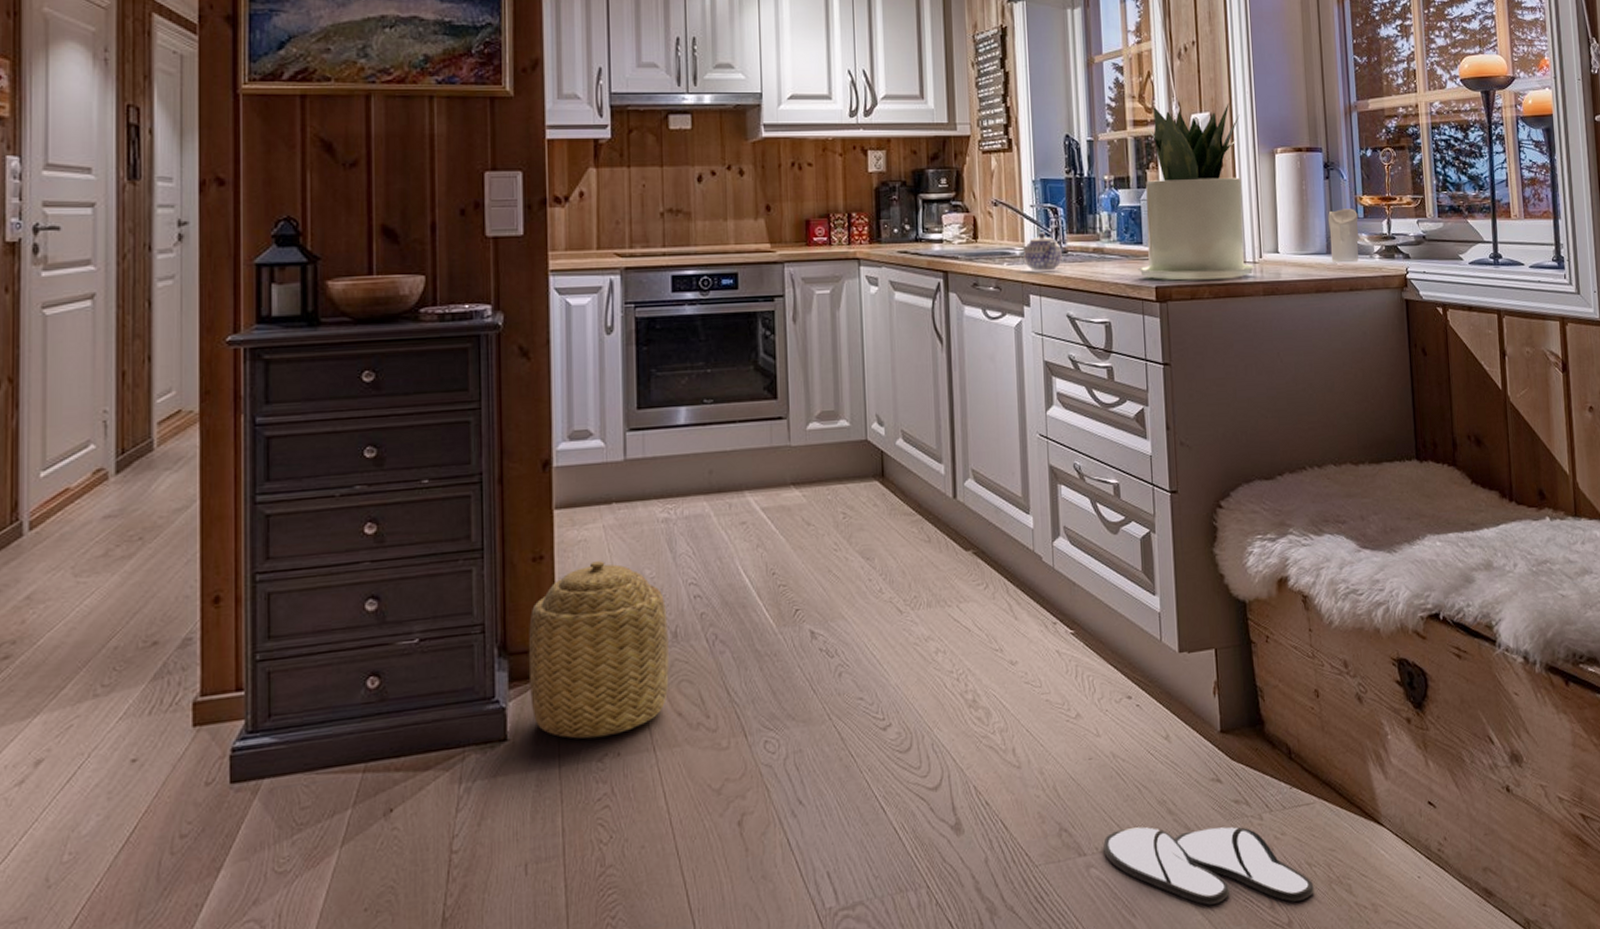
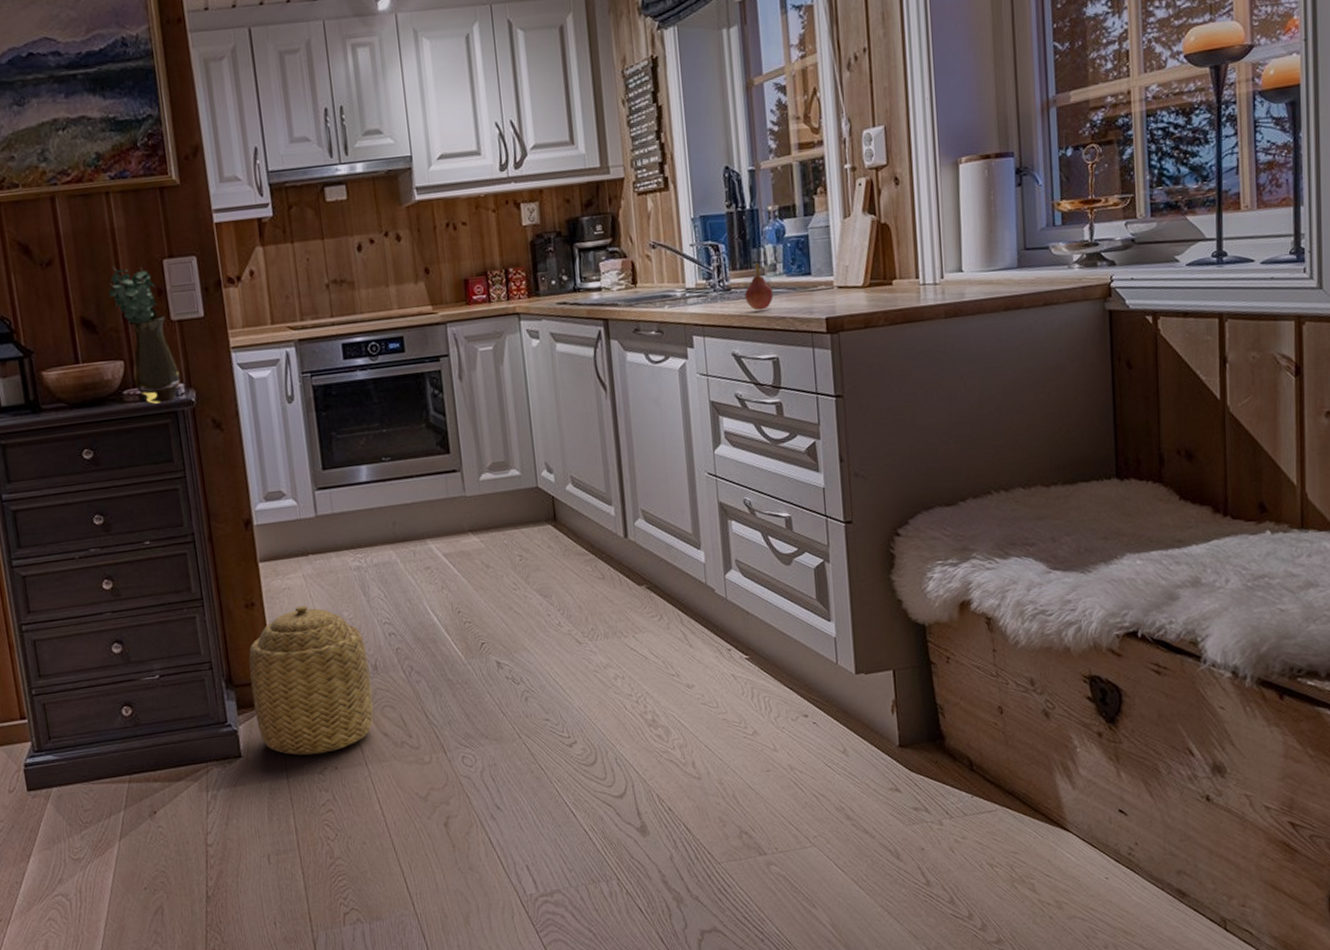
vase: none [417,173,488,325] -> present [108,266,181,404]
teapot: present [1023,232,1062,272] -> none [684,270,726,312]
fruit: none [1080,229,1107,275] -> present [745,263,774,311]
slippers: present [1103,826,1314,905] -> none [783,830,996,899]
planter: present [1138,102,1255,281] -> none [806,112,936,311]
candle: present [1328,208,1360,263] -> none [1020,216,1056,278]

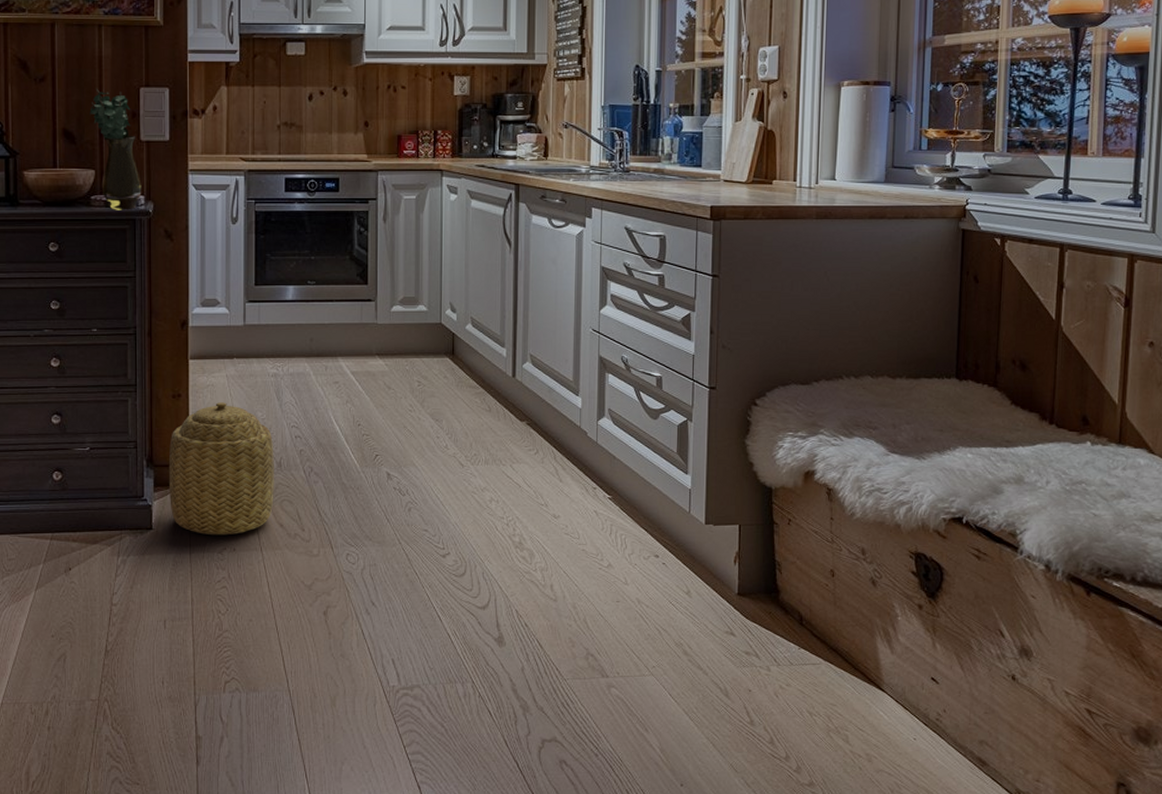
fruit: present [745,263,774,311] -> none [641,151,667,193]

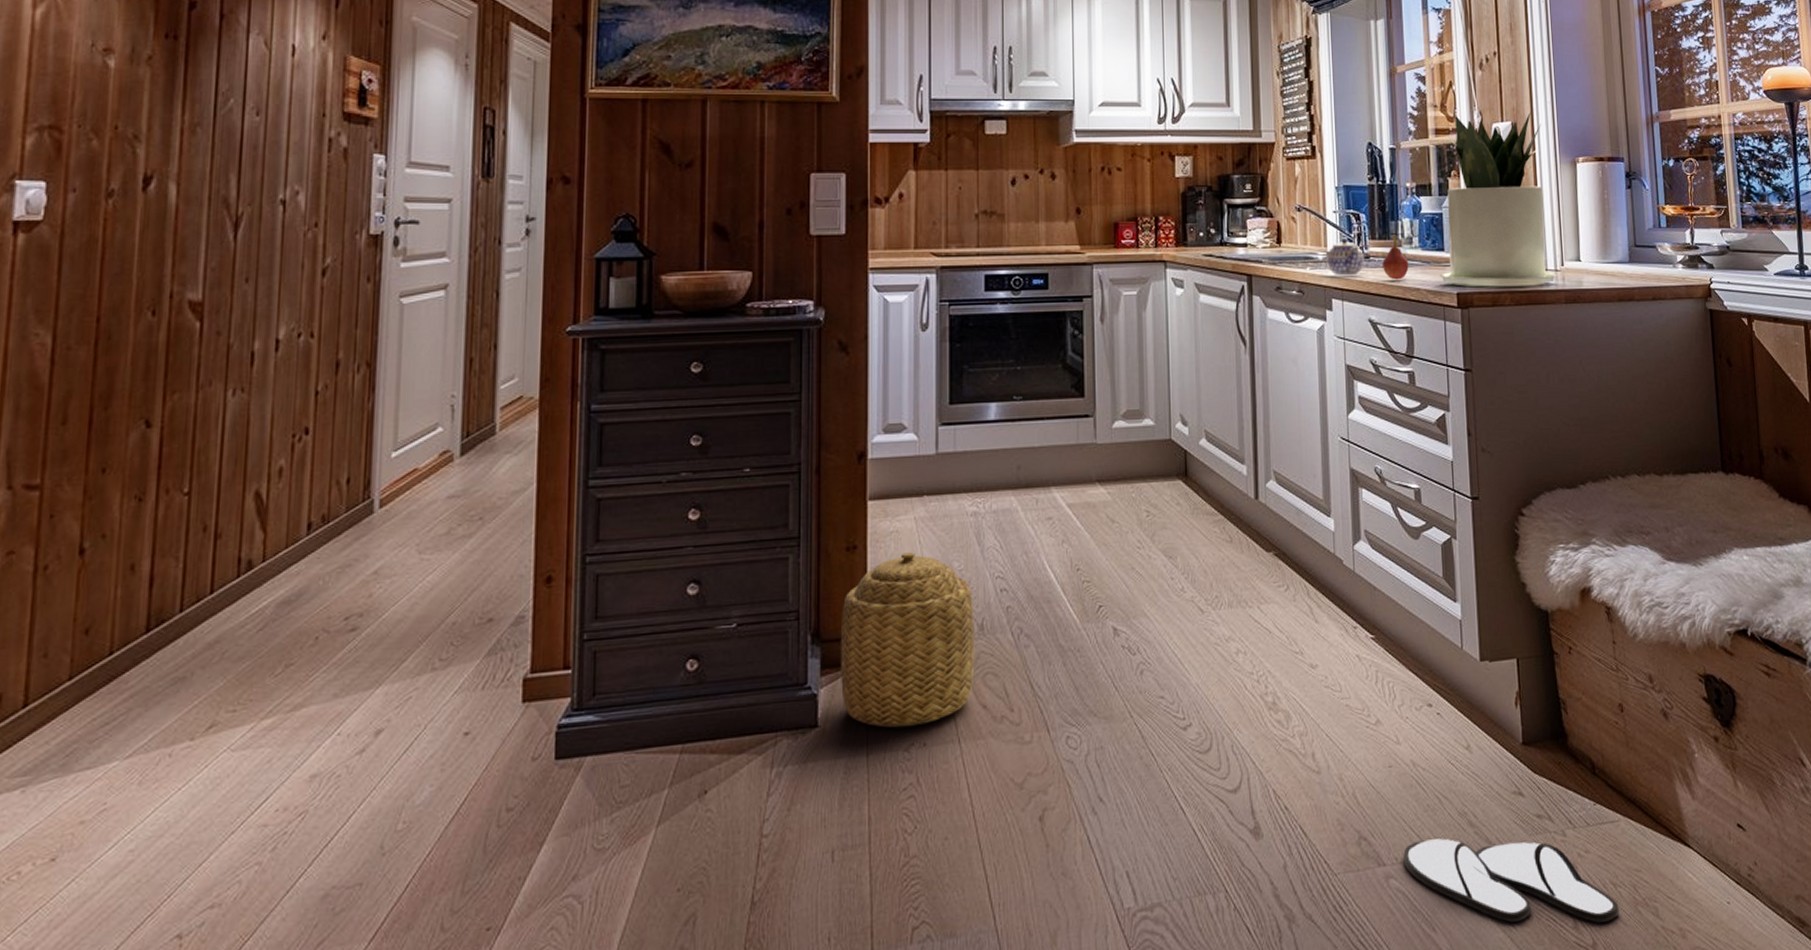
vase: present [89,88,142,210] -> none [747,174,811,320]
teapot: none [588,152,624,188] -> present [1325,237,1364,276]
slippers: none [624,661,813,741] -> present [1403,838,1619,923]
fruit: none [641,151,667,193] -> present [1382,235,1409,280]
planter: none [695,37,810,202] -> present [1439,112,1557,287]

